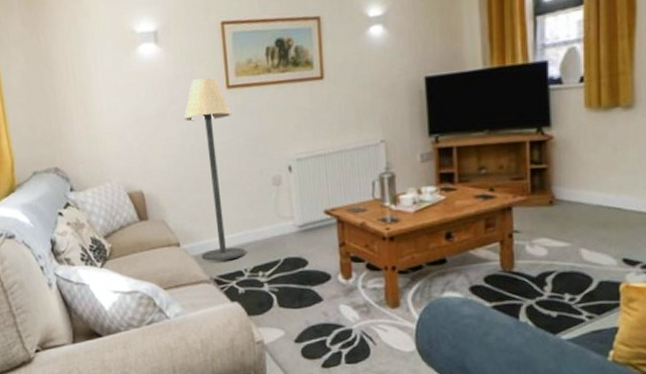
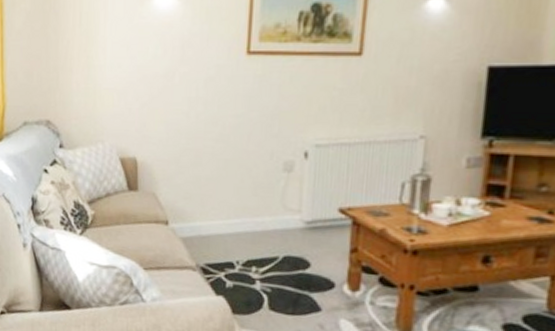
floor lamp: present [184,77,246,261] -> none [190,40,249,248]

